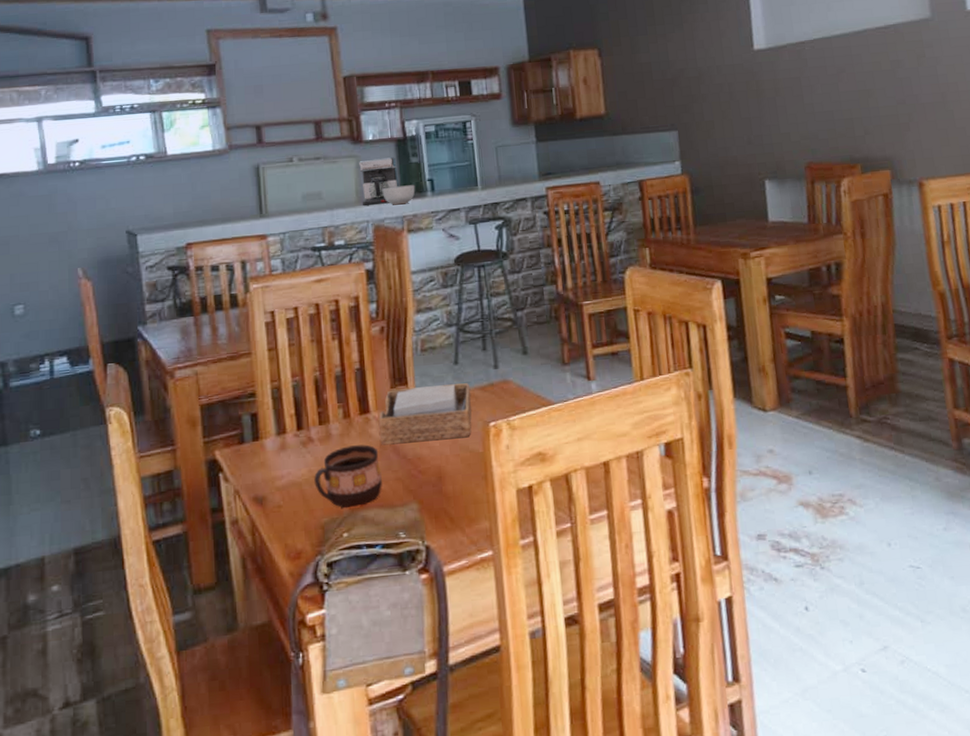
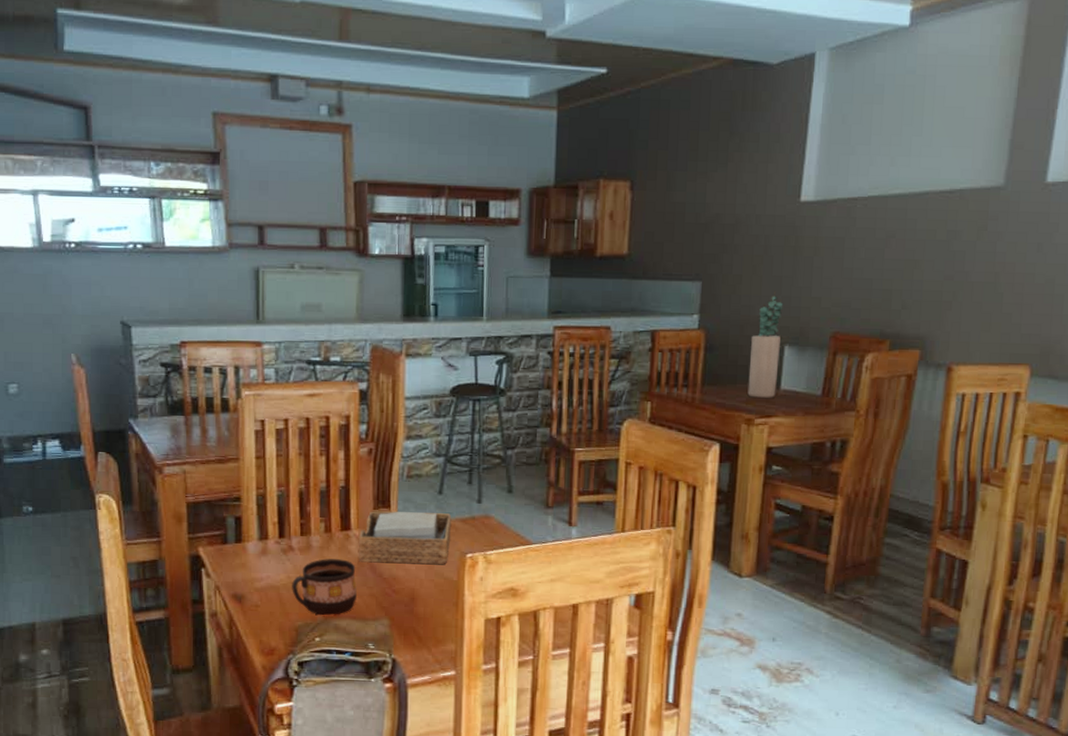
coffee maker: present [359,157,399,207] -> none [362,275,402,325]
bowl: present [382,185,415,205] -> none [384,307,418,327]
vase: none [733,131,766,233] -> present [747,291,784,399]

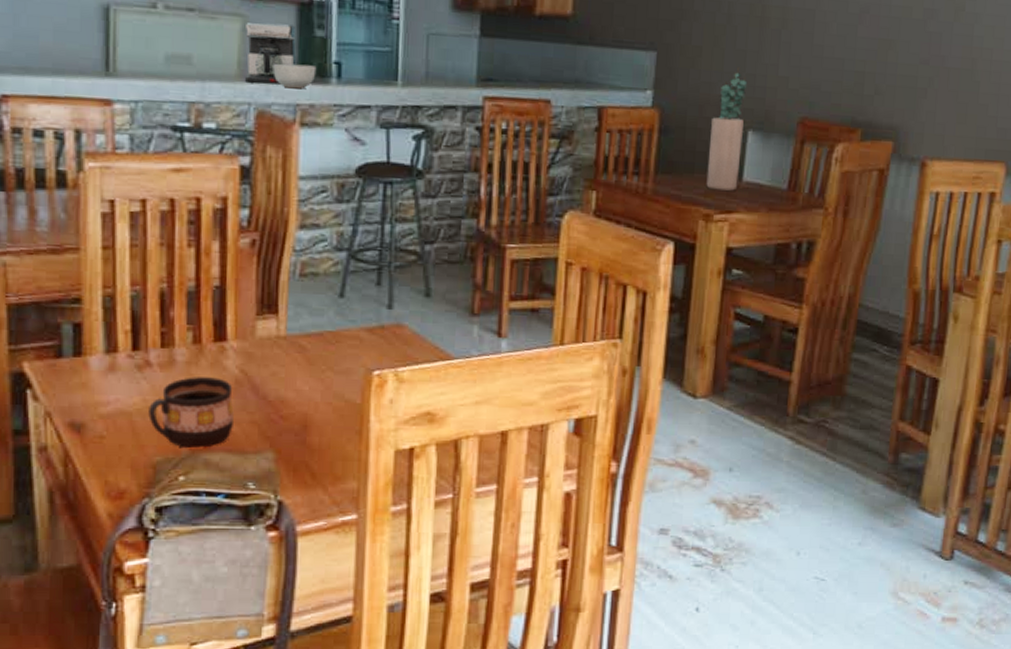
napkin holder: present [357,511,452,565] -> none [235,317,356,385]
coffee maker: none [362,275,402,325] -> present [245,21,296,85]
bowl: none [384,307,418,327] -> present [273,63,317,90]

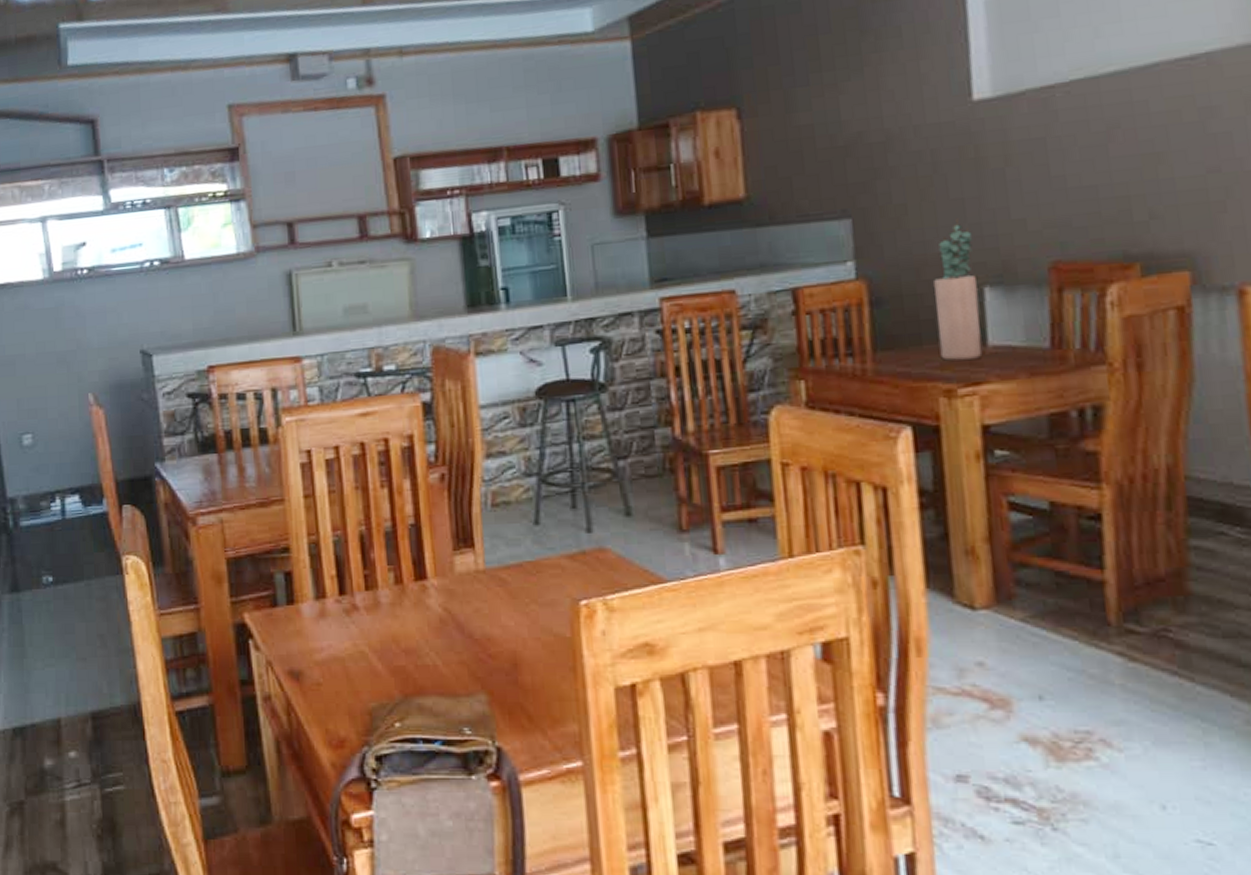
cup: present [148,377,234,448] -> none [359,618,443,692]
coffee maker: present [245,21,296,85] -> none [413,259,463,323]
bowl: present [273,63,317,90] -> none [442,295,485,321]

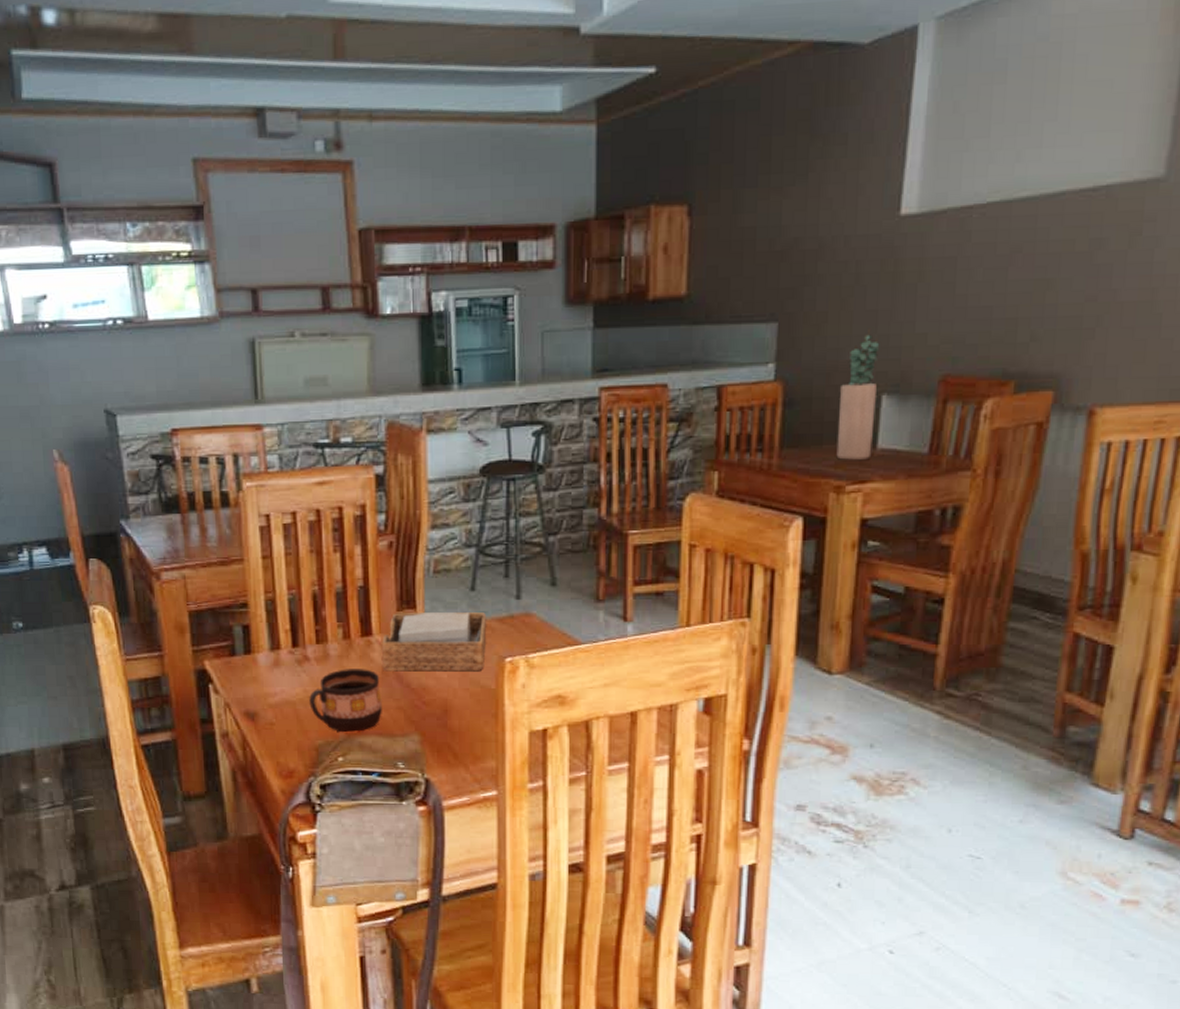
cup: none [359,618,443,692] -> present [309,669,382,732]
napkin holder: none [437,548,557,620] -> present [381,611,487,672]

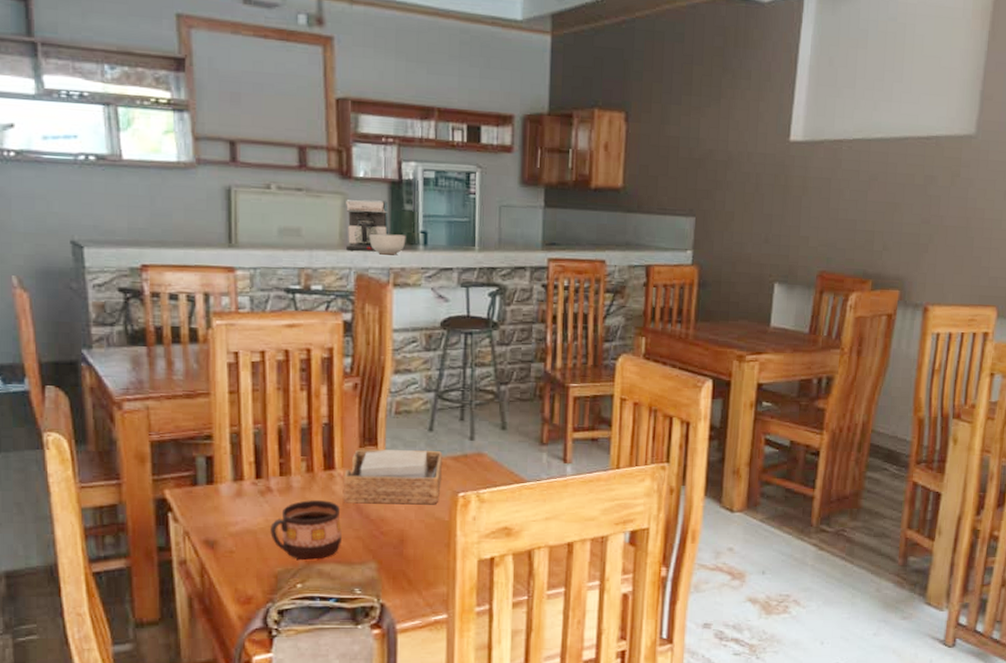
coffee maker: none [373,338,419,398] -> present [346,198,389,252]
bowl: none [399,374,439,398] -> present [369,233,406,255]
vase: present [836,328,880,461] -> none [739,229,774,336]

